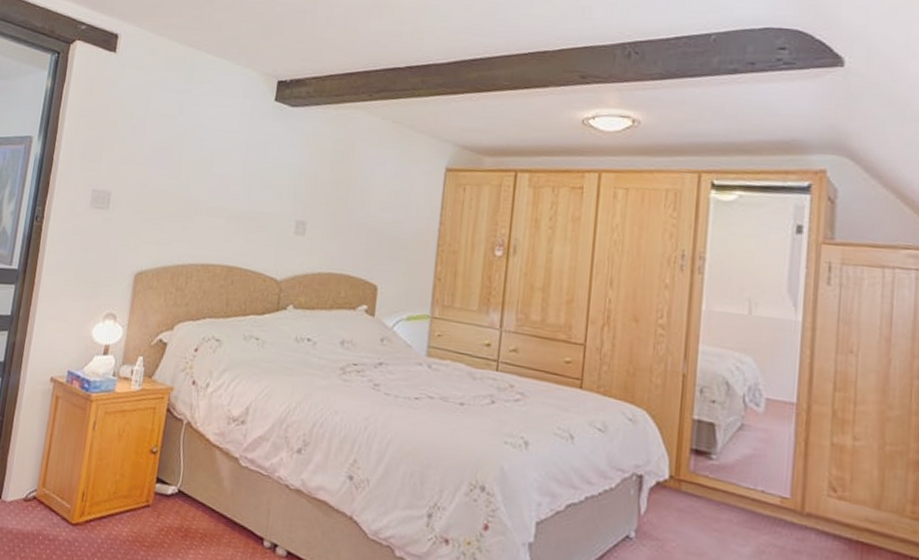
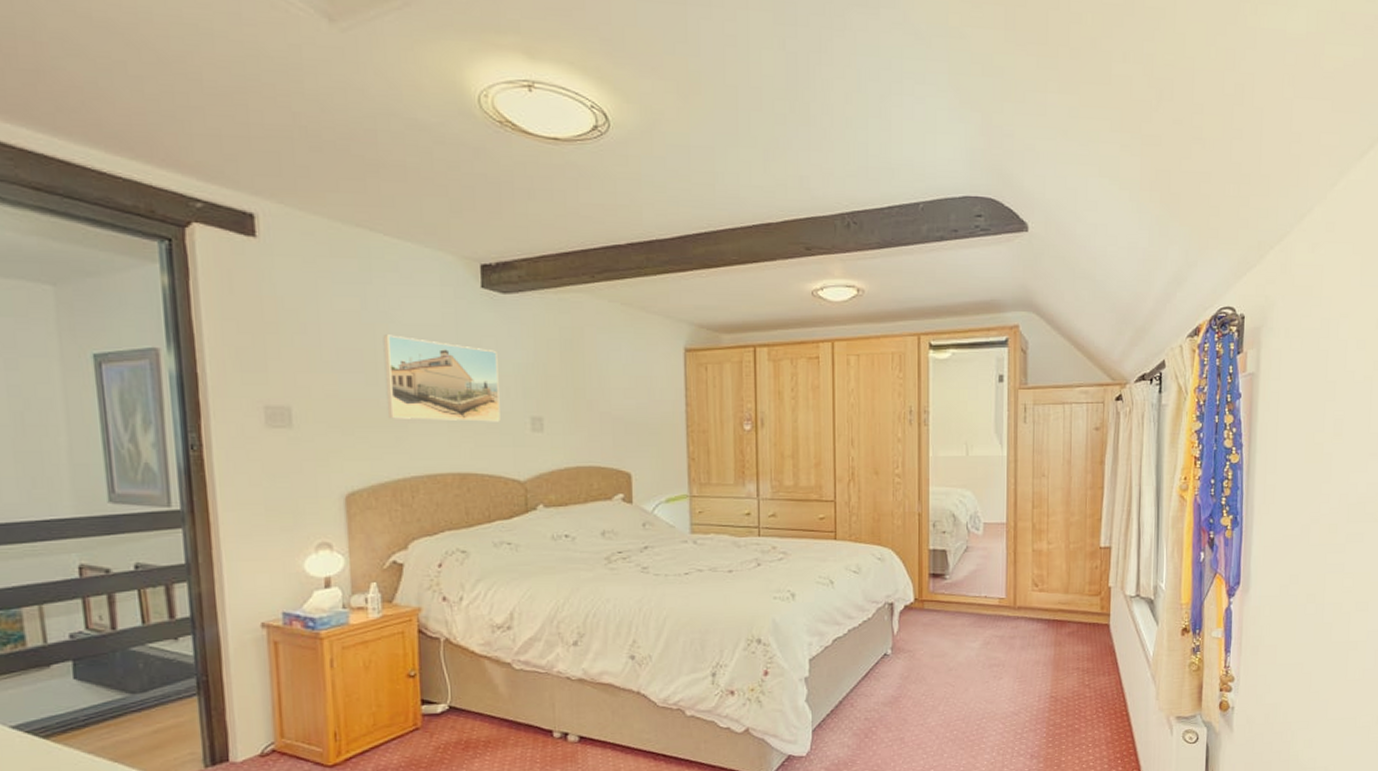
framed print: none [181,137,278,222] -> present [383,334,500,422]

